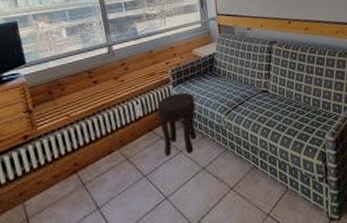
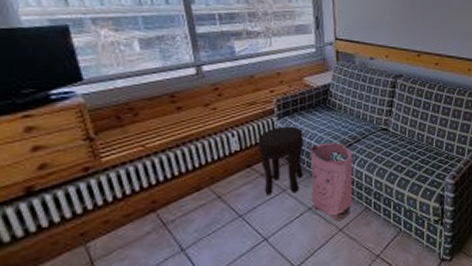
bag: none [200,105,241,180] -> present [308,143,353,222]

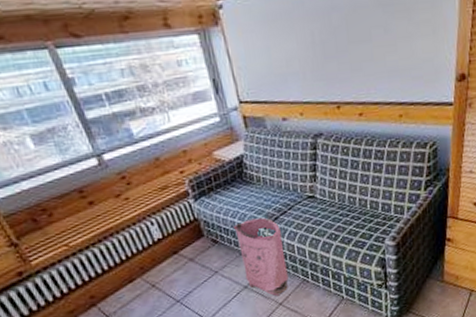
side table: present [258,126,304,196] -> none [178,206,233,280]

